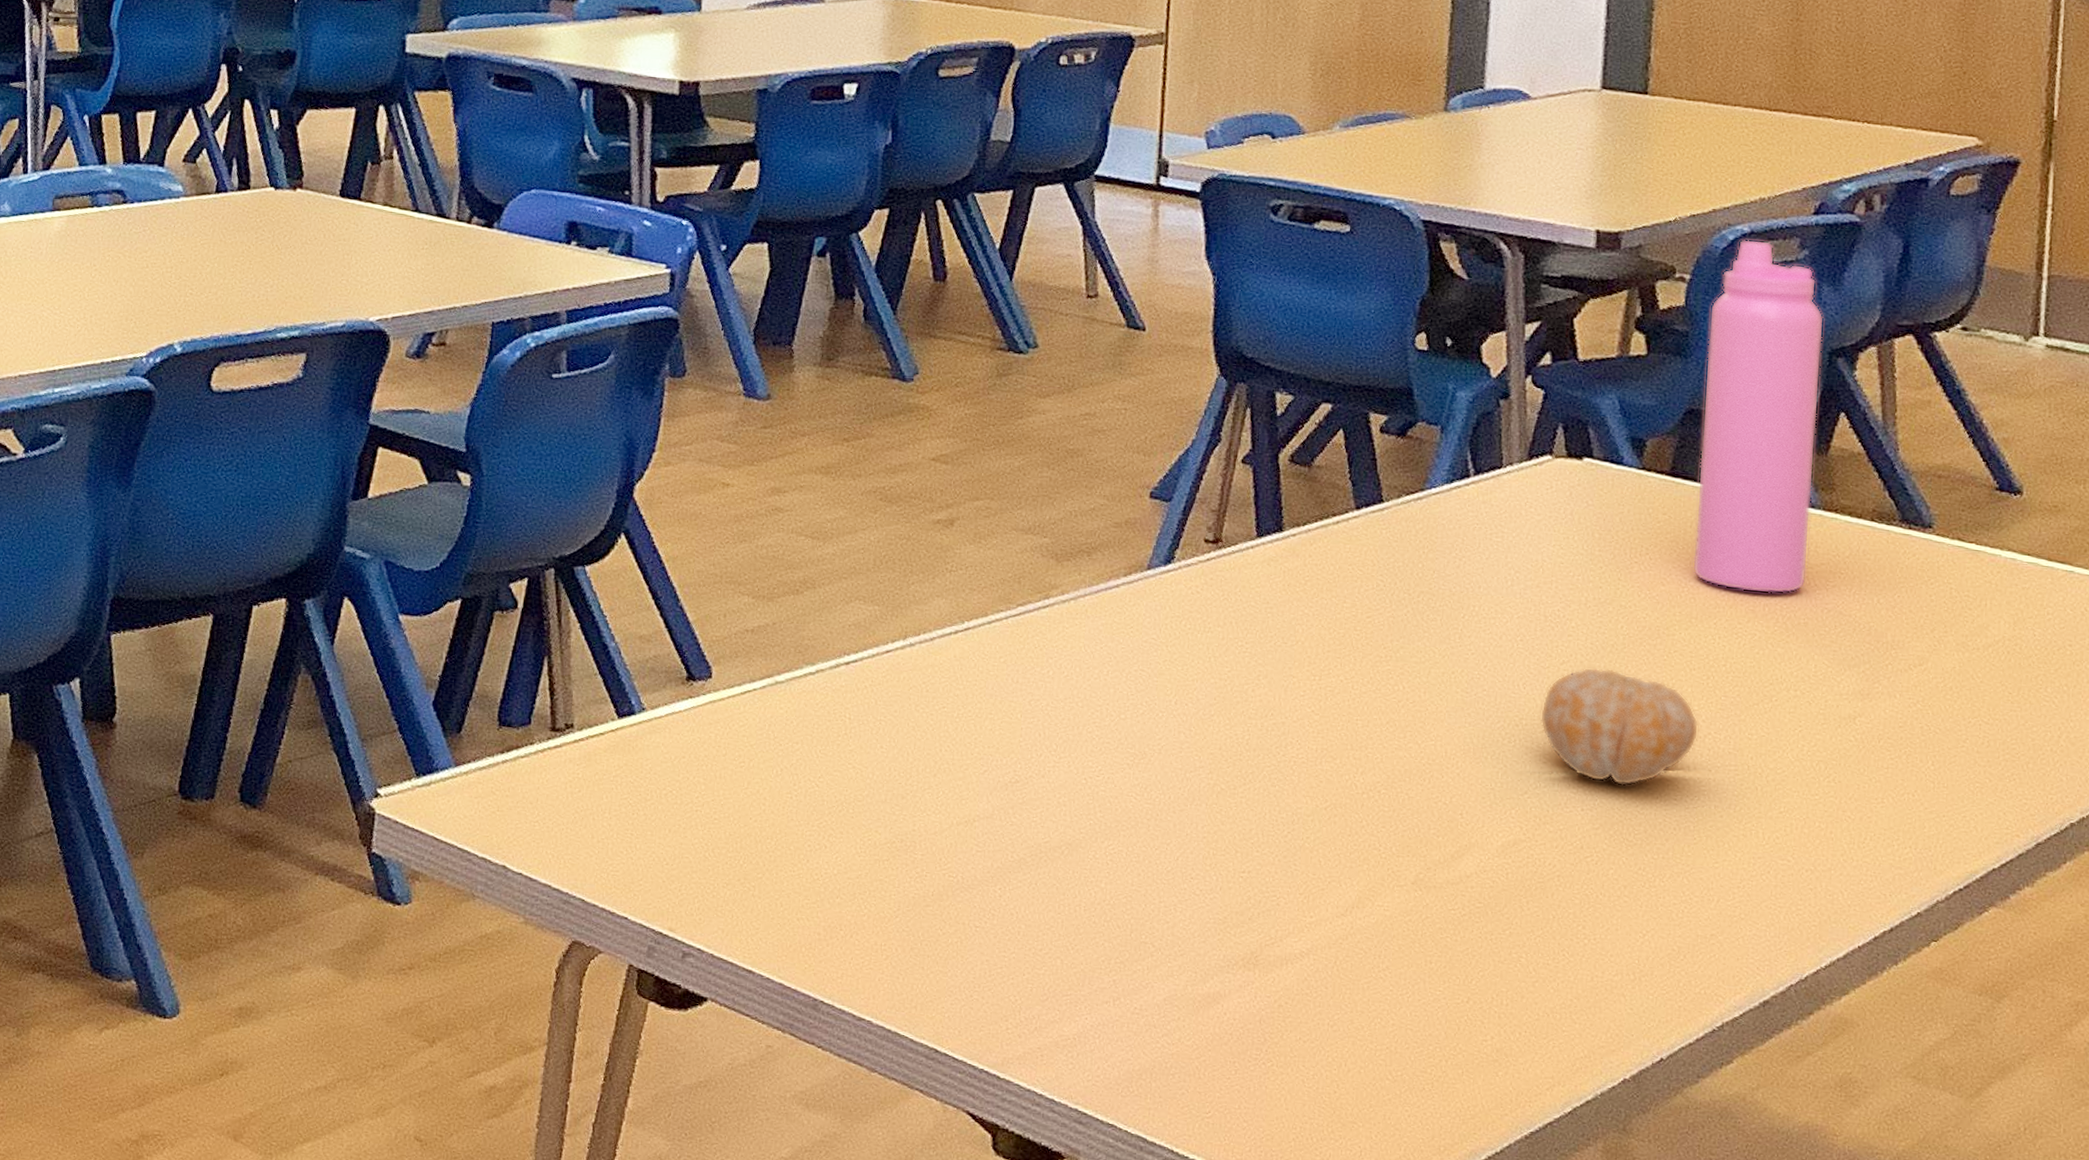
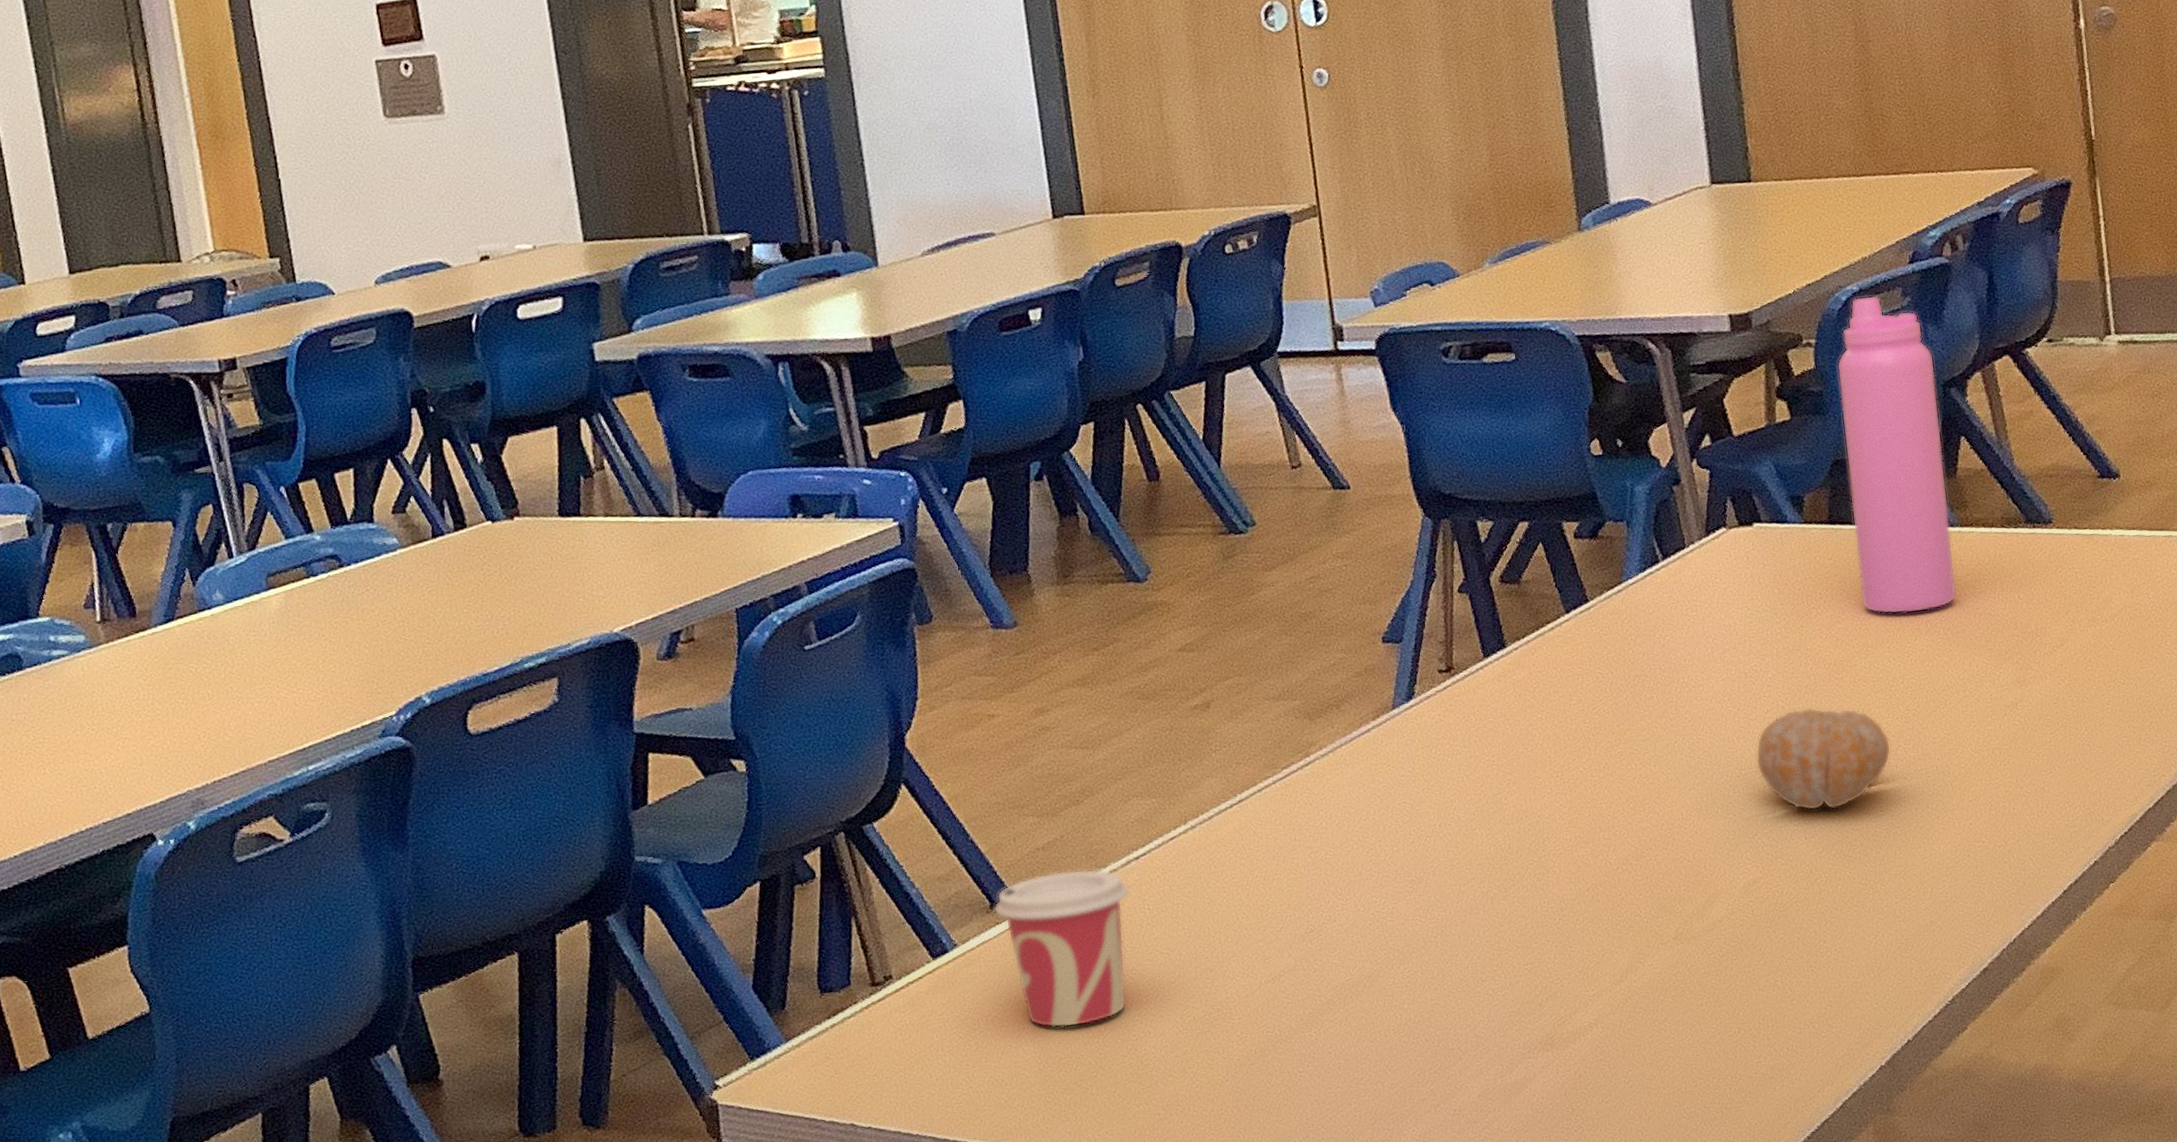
cup: none [690,657,833,823] -> present [994,869,1130,1028]

